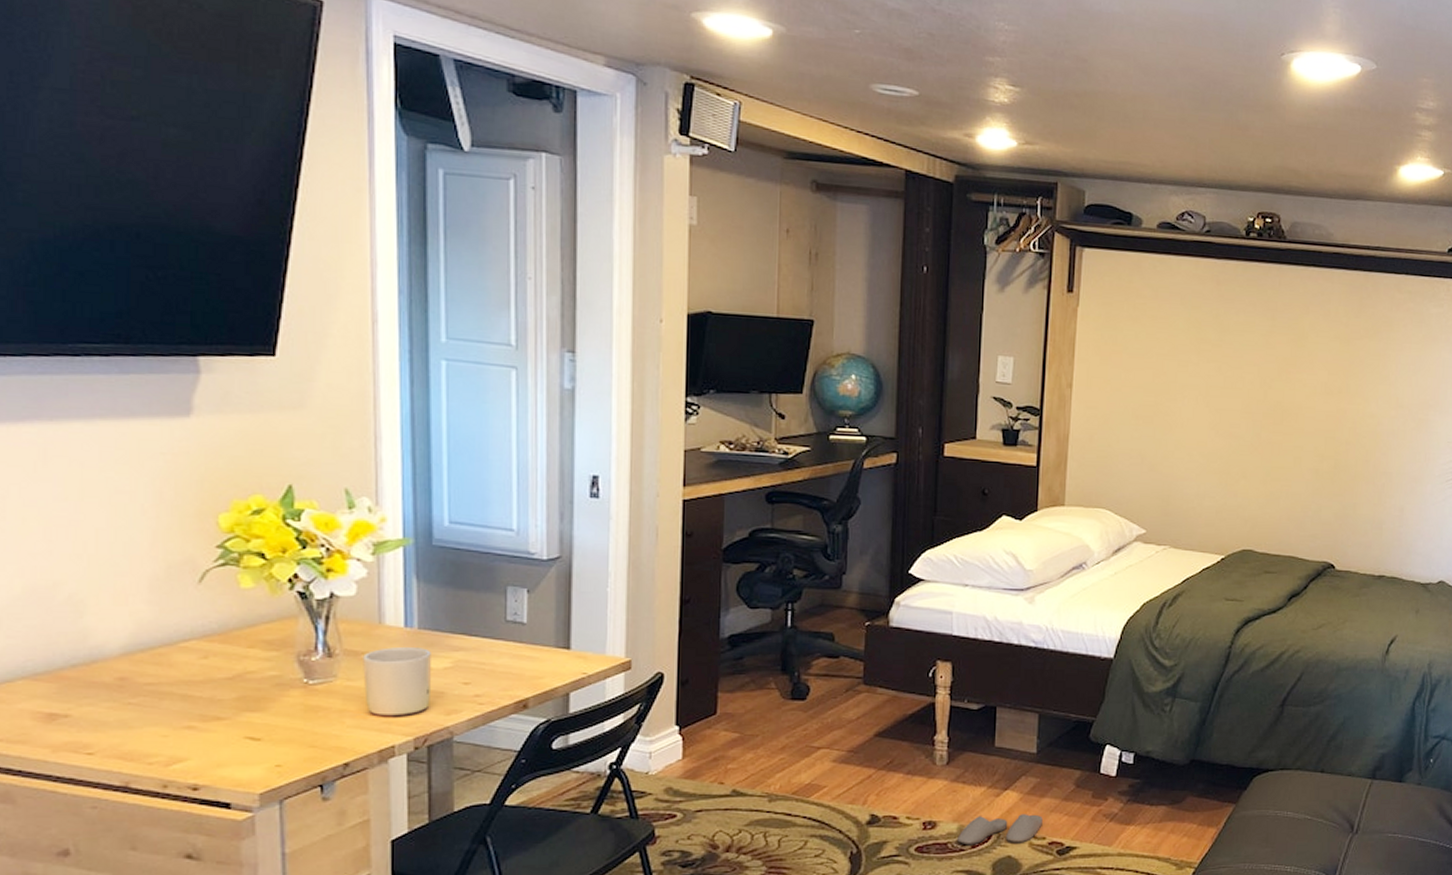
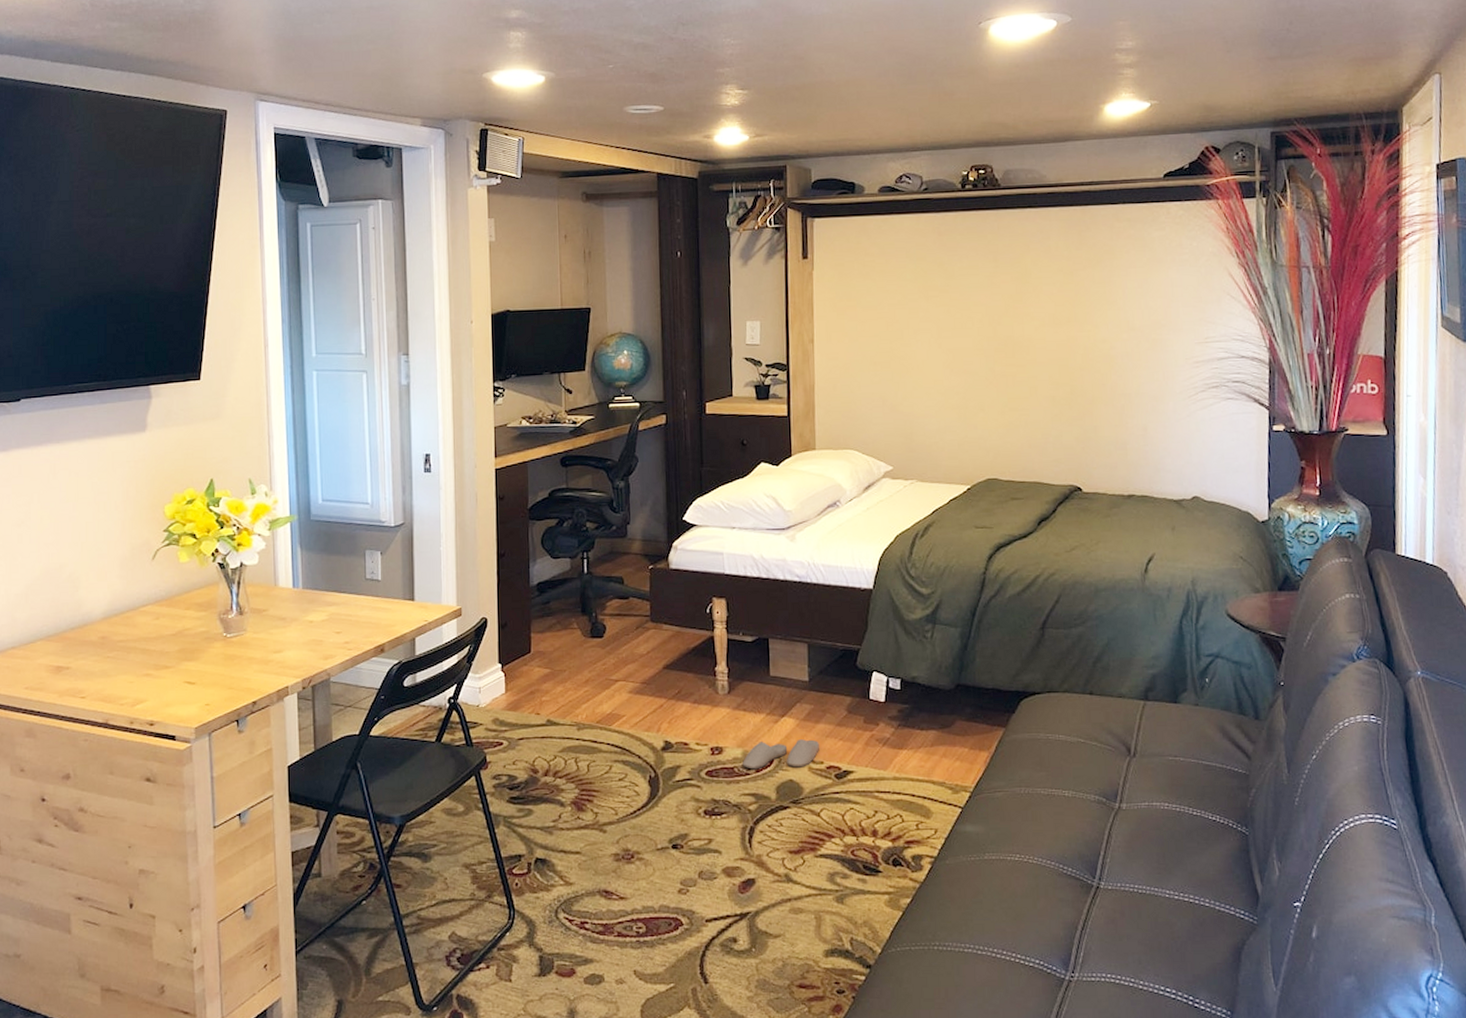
mug: present [363,646,431,717] -> none [264,603,313,663]

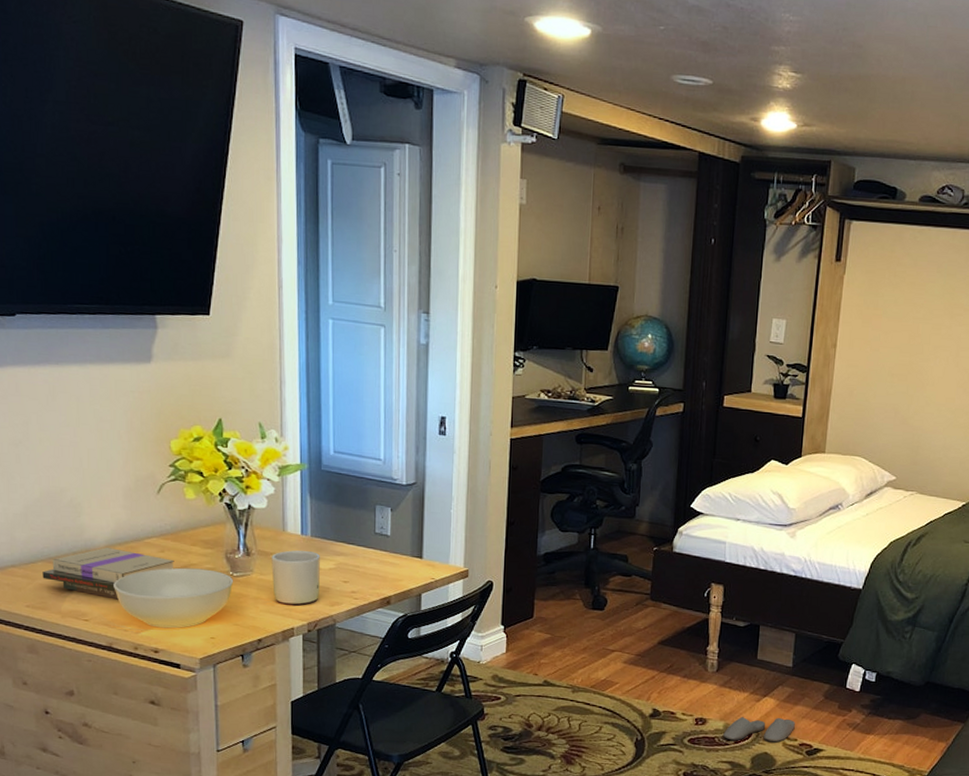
books: none [41,620,169,673] -> present [42,547,174,600]
bowl: none [110,633,228,699] -> present [113,567,234,629]
mug: none [264,603,313,663] -> present [271,550,320,606]

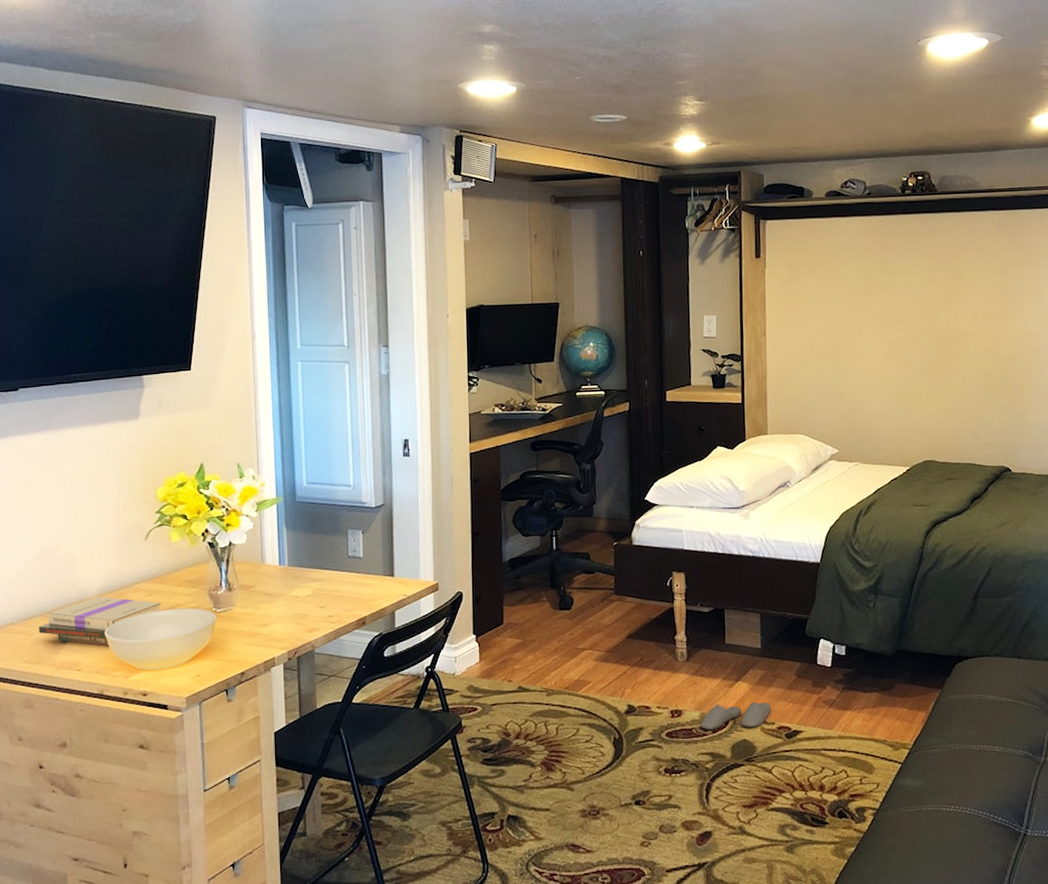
mug: present [271,550,320,606] -> none [252,580,298,635]

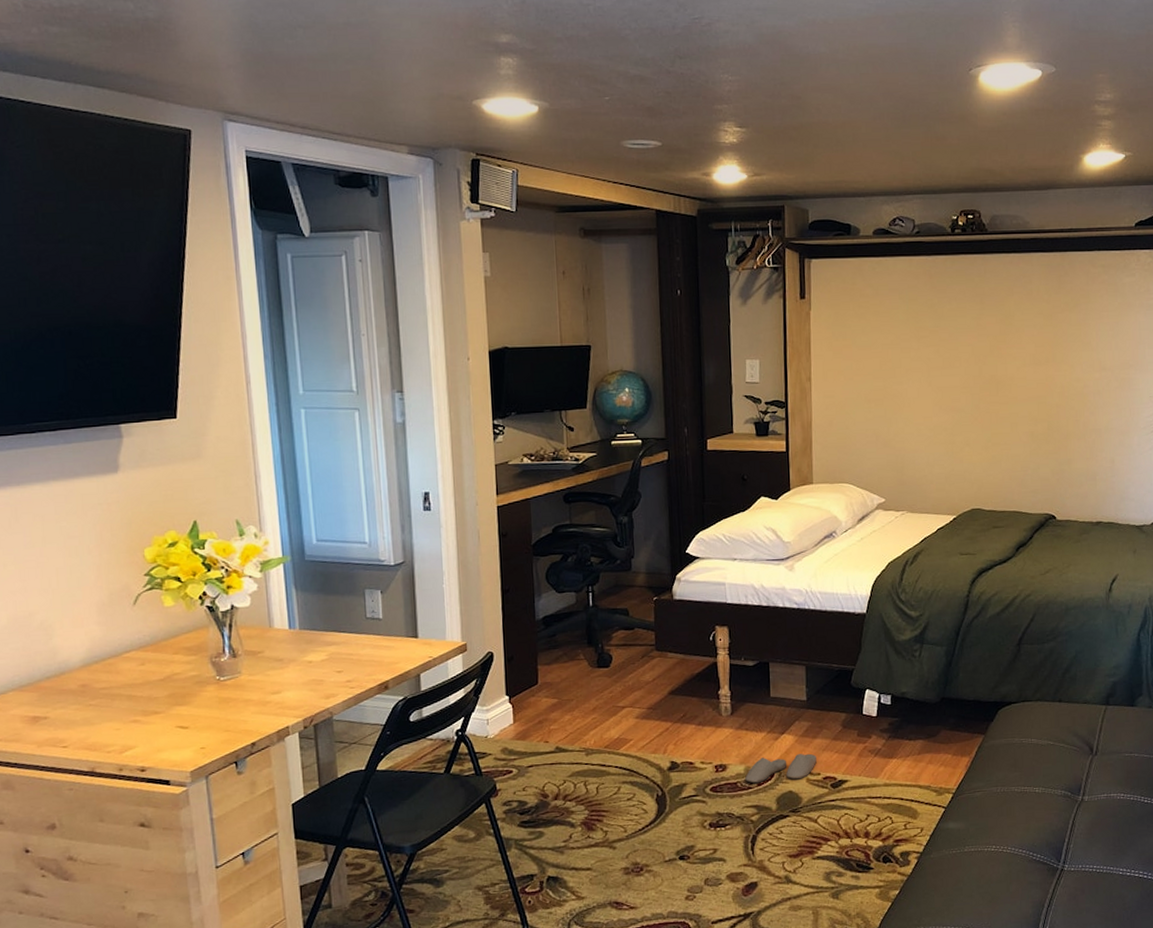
books: present [39,597,161,647] -> none [14,667,156,721]
bowl: present [105,608,217,671] -> none [92,677,221,745]

